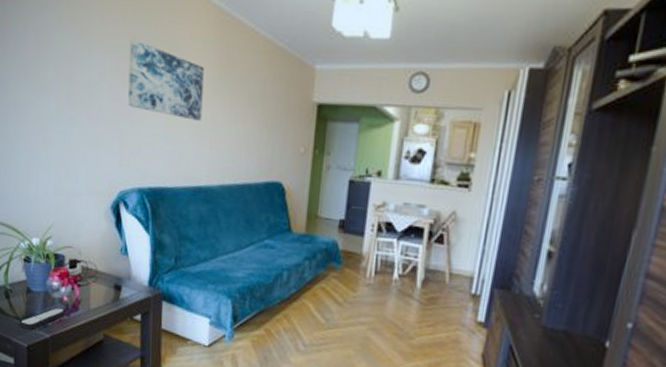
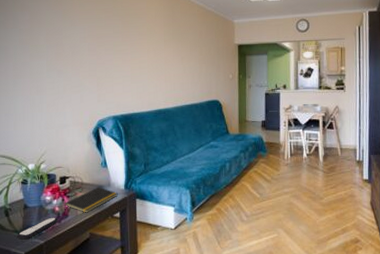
notepad: none [73,278,140,309] -> present [64,186,118,213]
wall art: present [128,39,204,121] -> none [102,12,158,64]

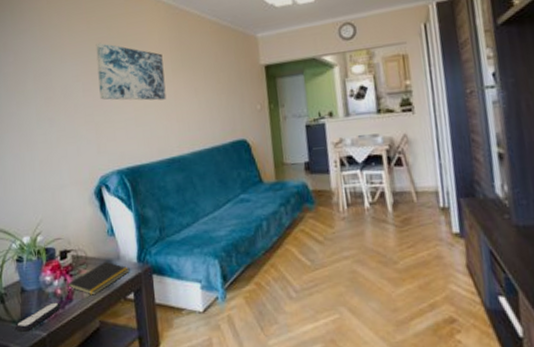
wall art: none [102,12,158,64] -> present [96,42,167,101]

